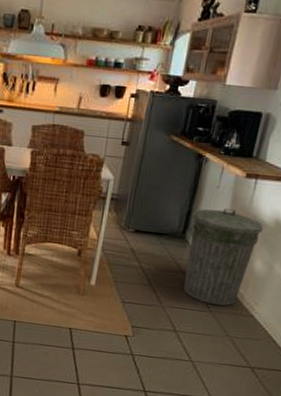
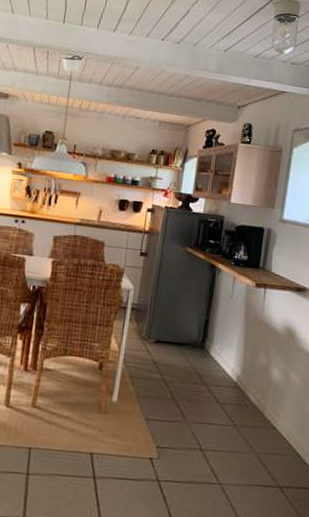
trash can: present [183,208,263,306] -> none [206,316,276,419]

